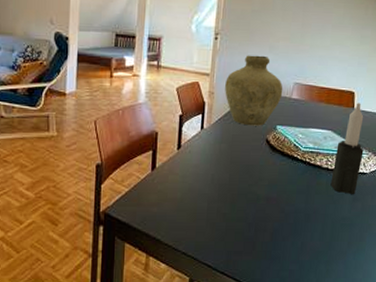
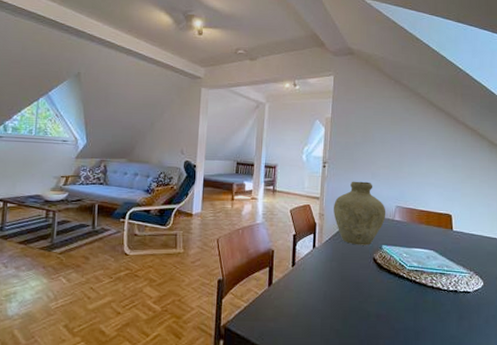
candle: present [330,103,364,195] -> none [437,225,465,314]

